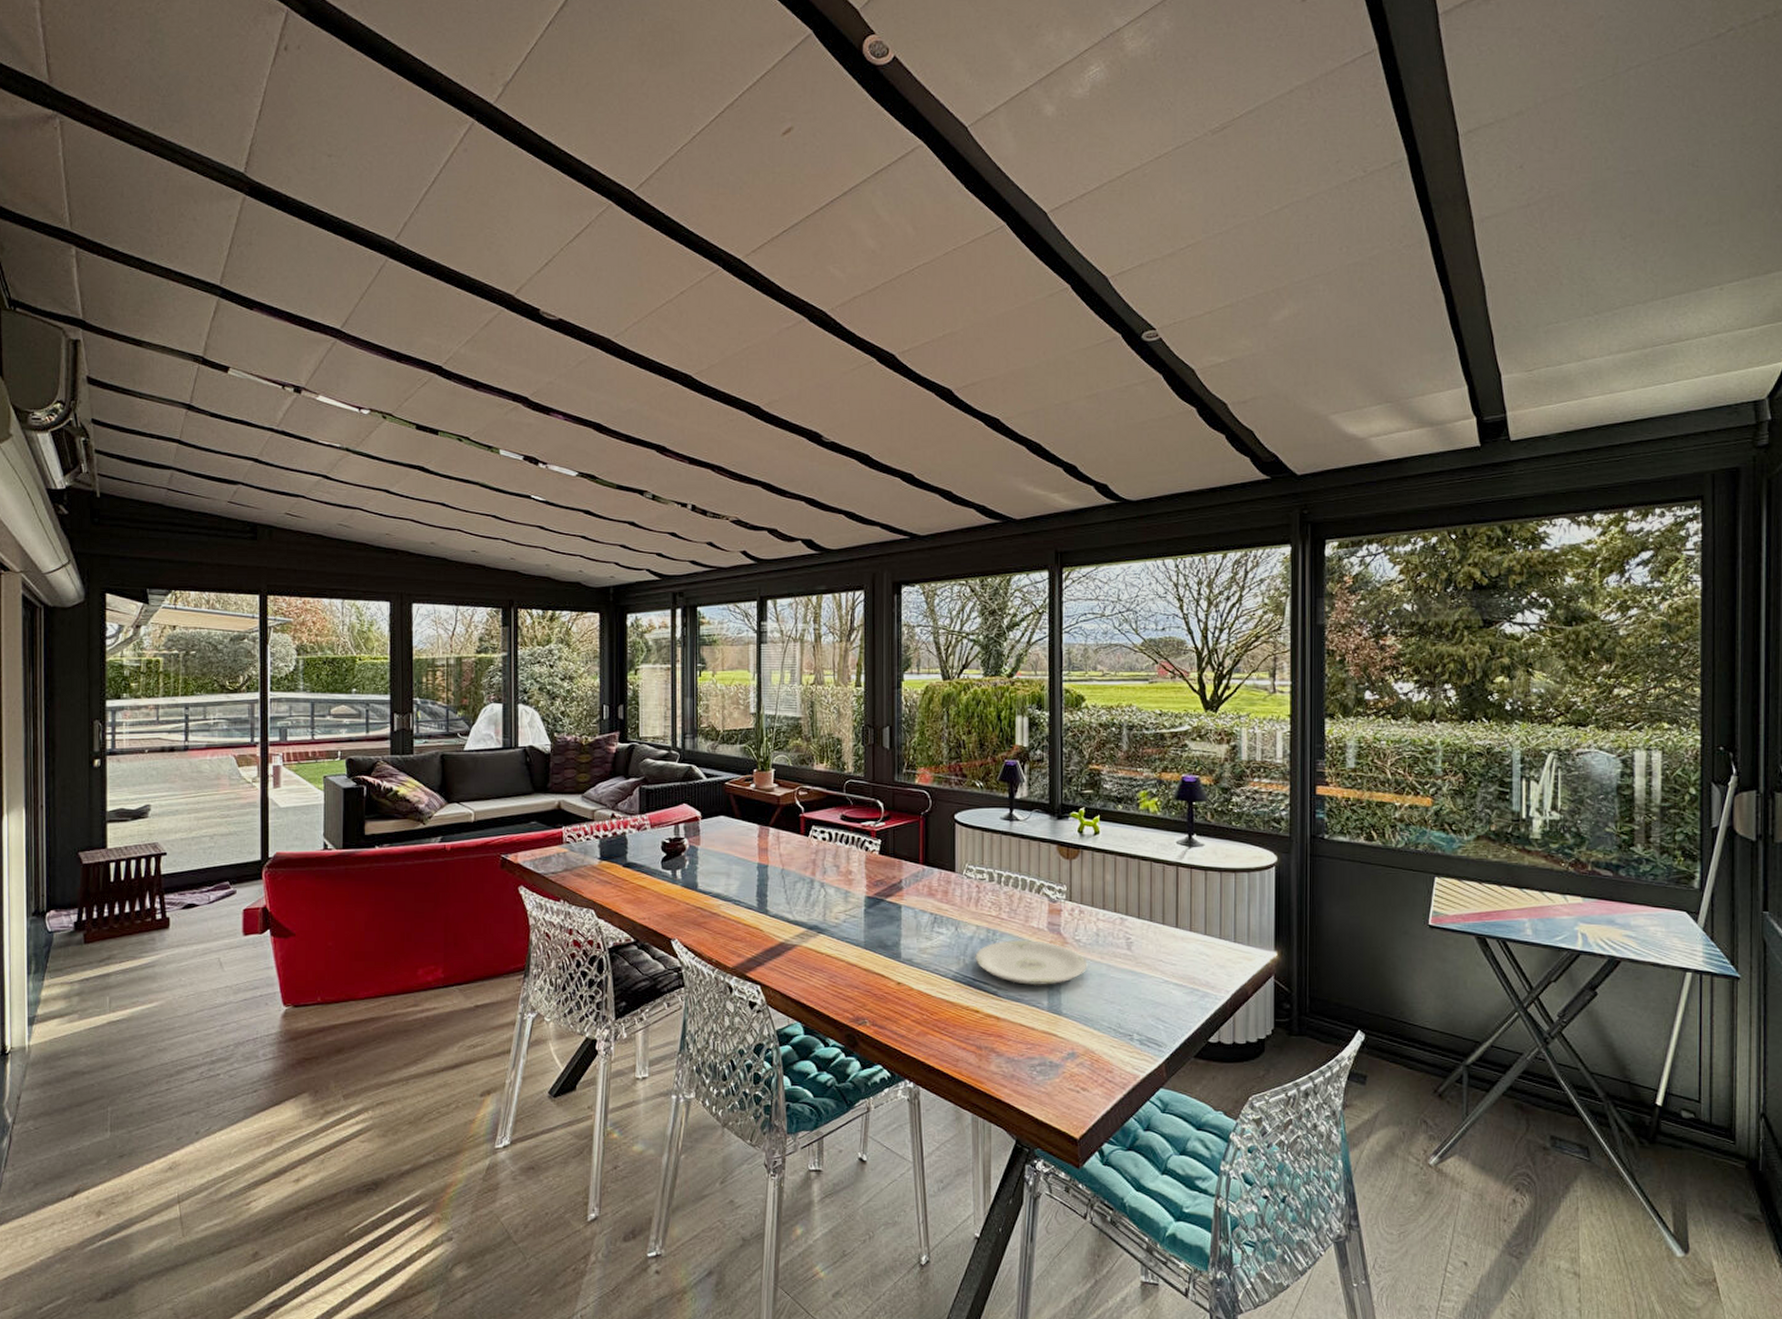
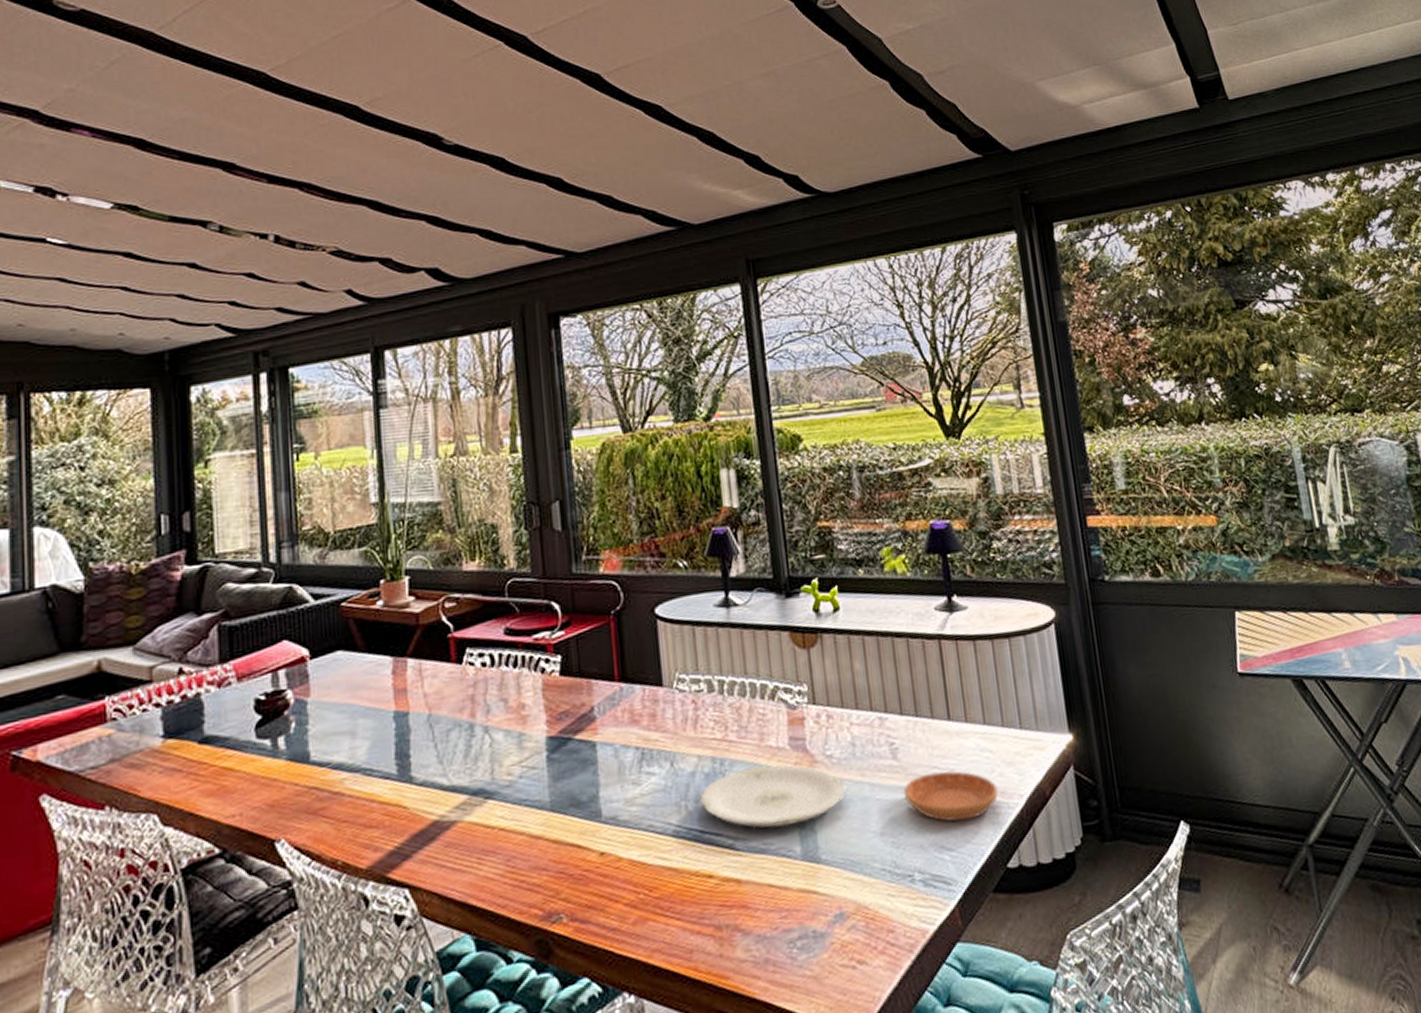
saucer: none [1133,964,1209,1003] -> present [903,771,998,822]

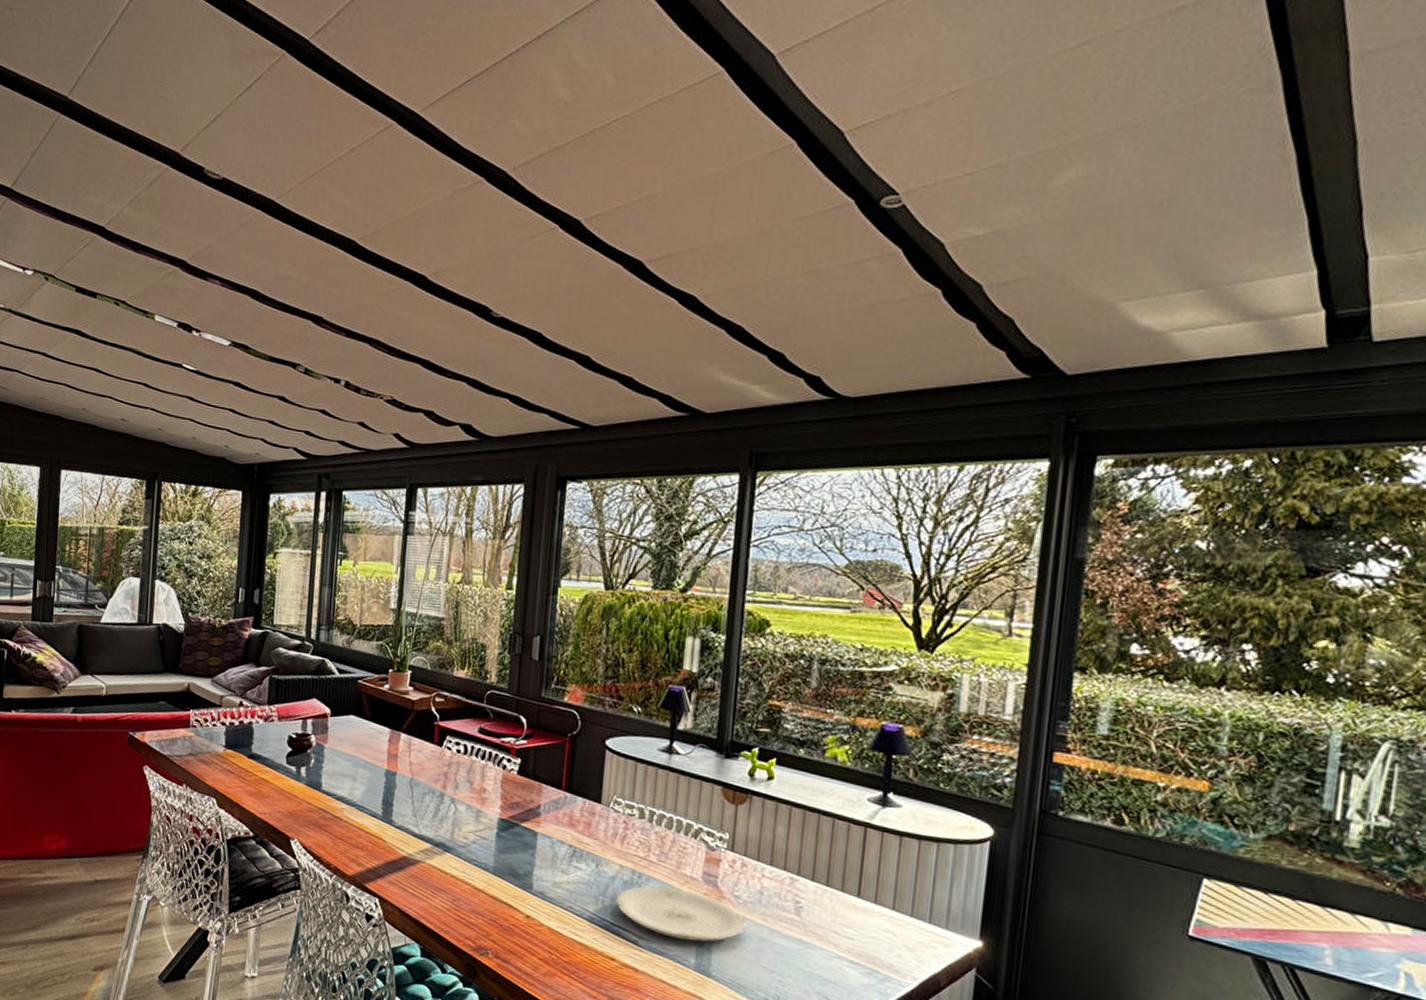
saucer: present [903,771,998,822] -> none [799,935,892,984]

